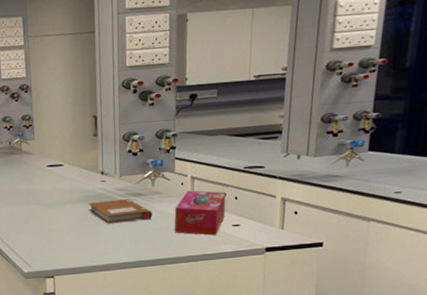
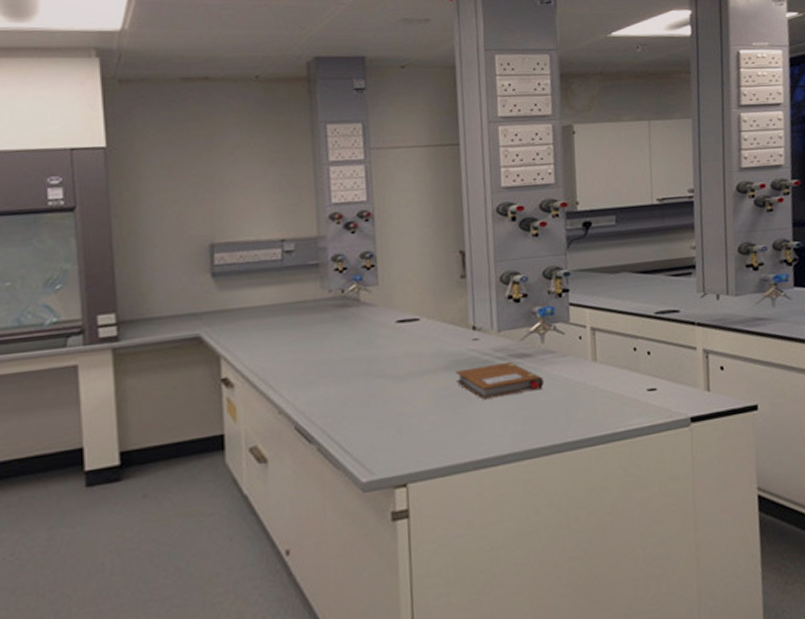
tissue box: present [174,190,226,236] -> none [572,345,638,407]

